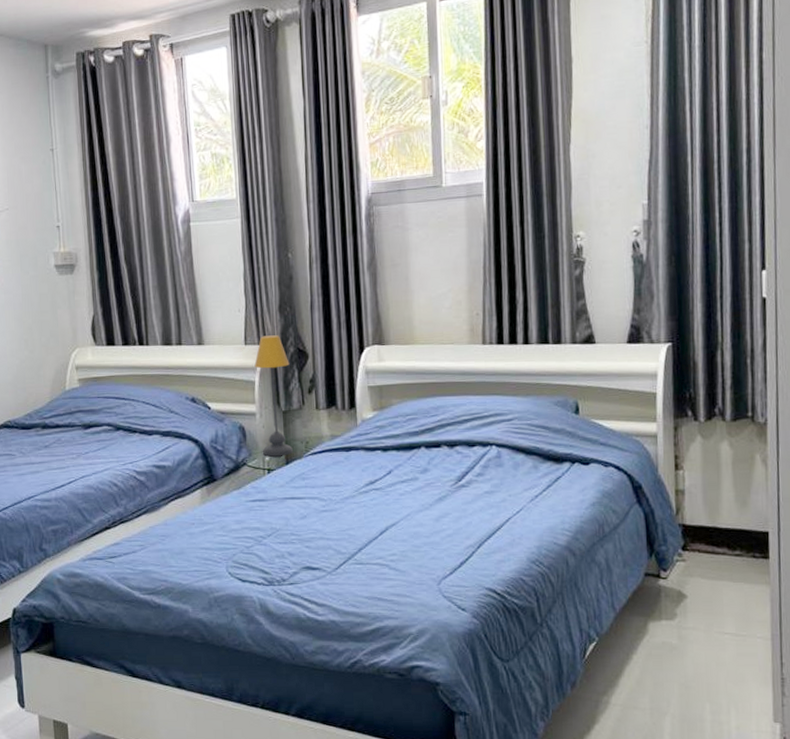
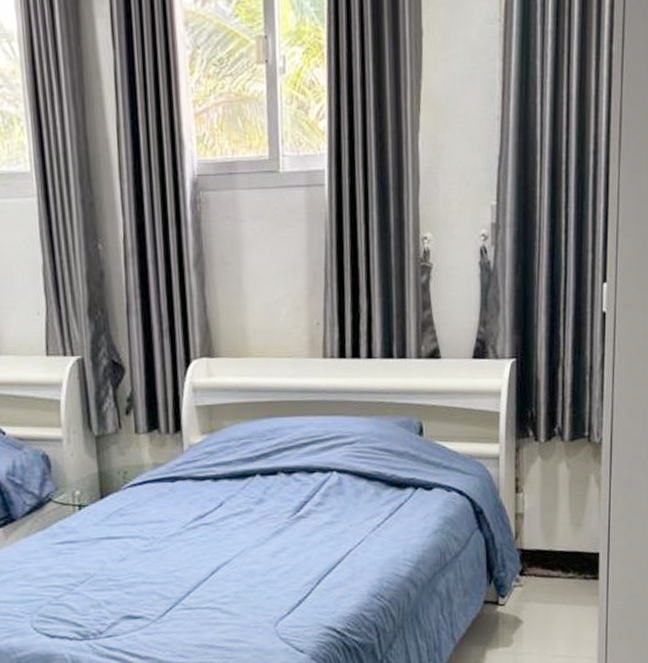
table lamp: present [254,335,293,457] -> none [59,344,108,490]

